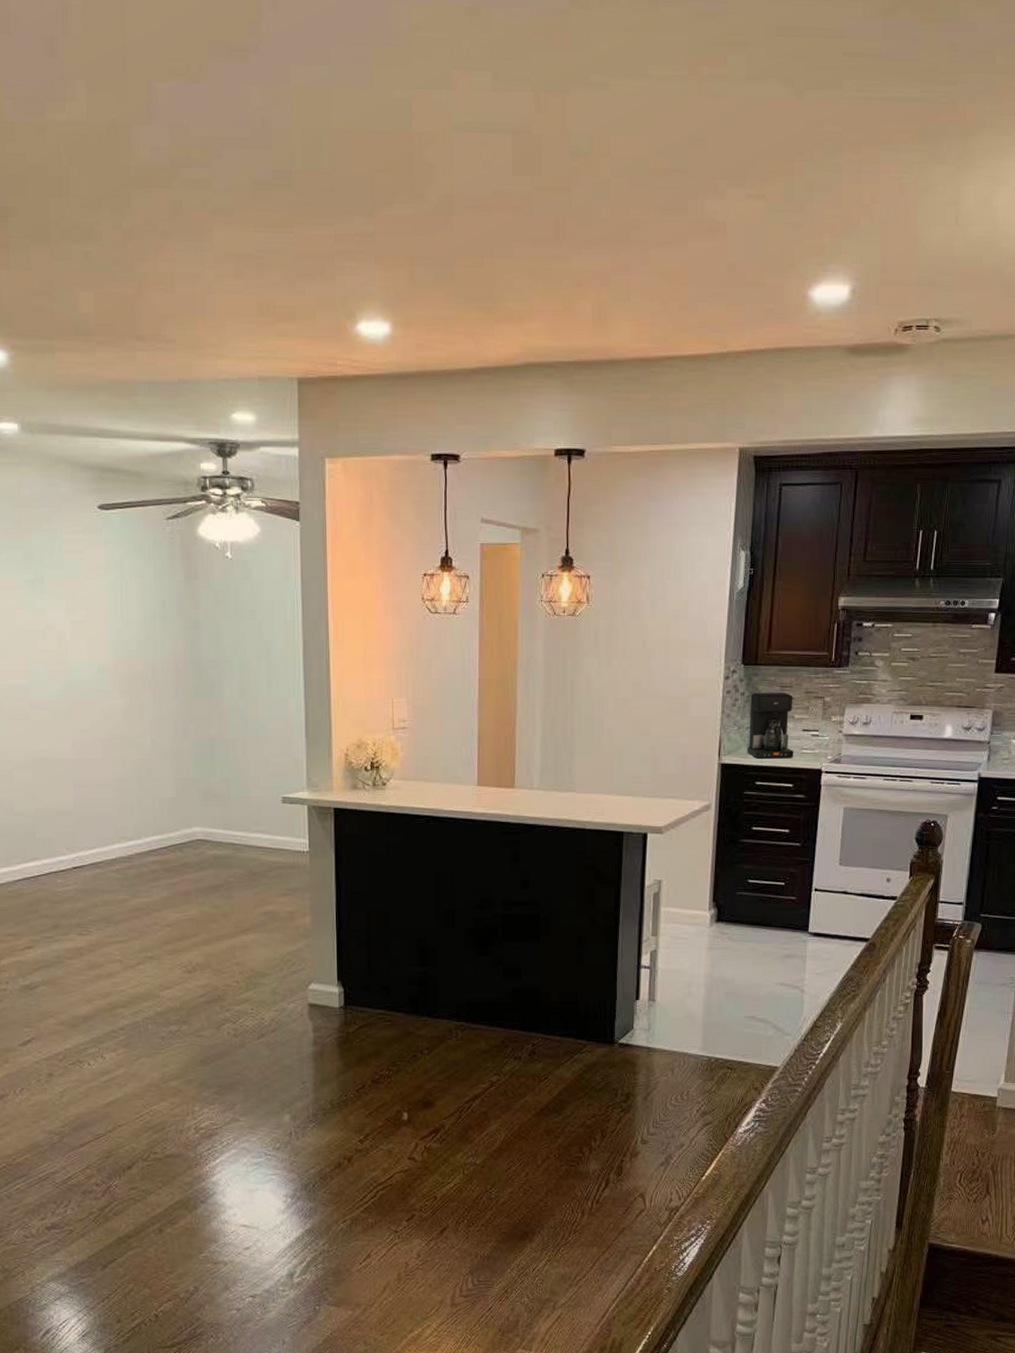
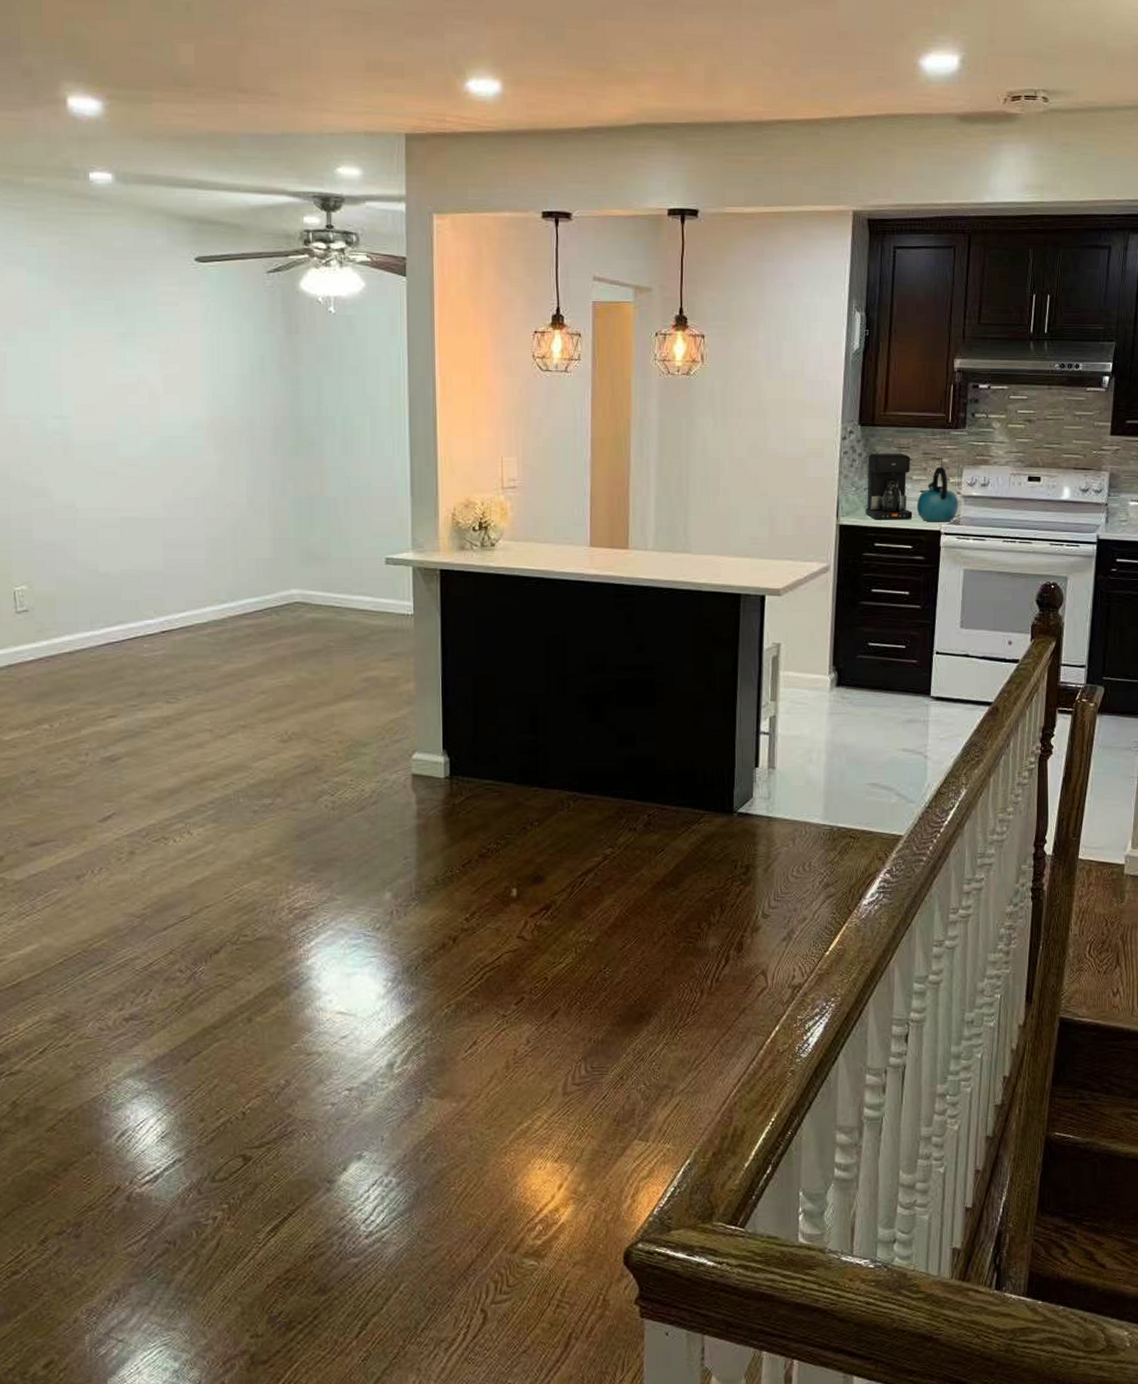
kettle: none [798,706,840,761] -> present [916,467,959,522]

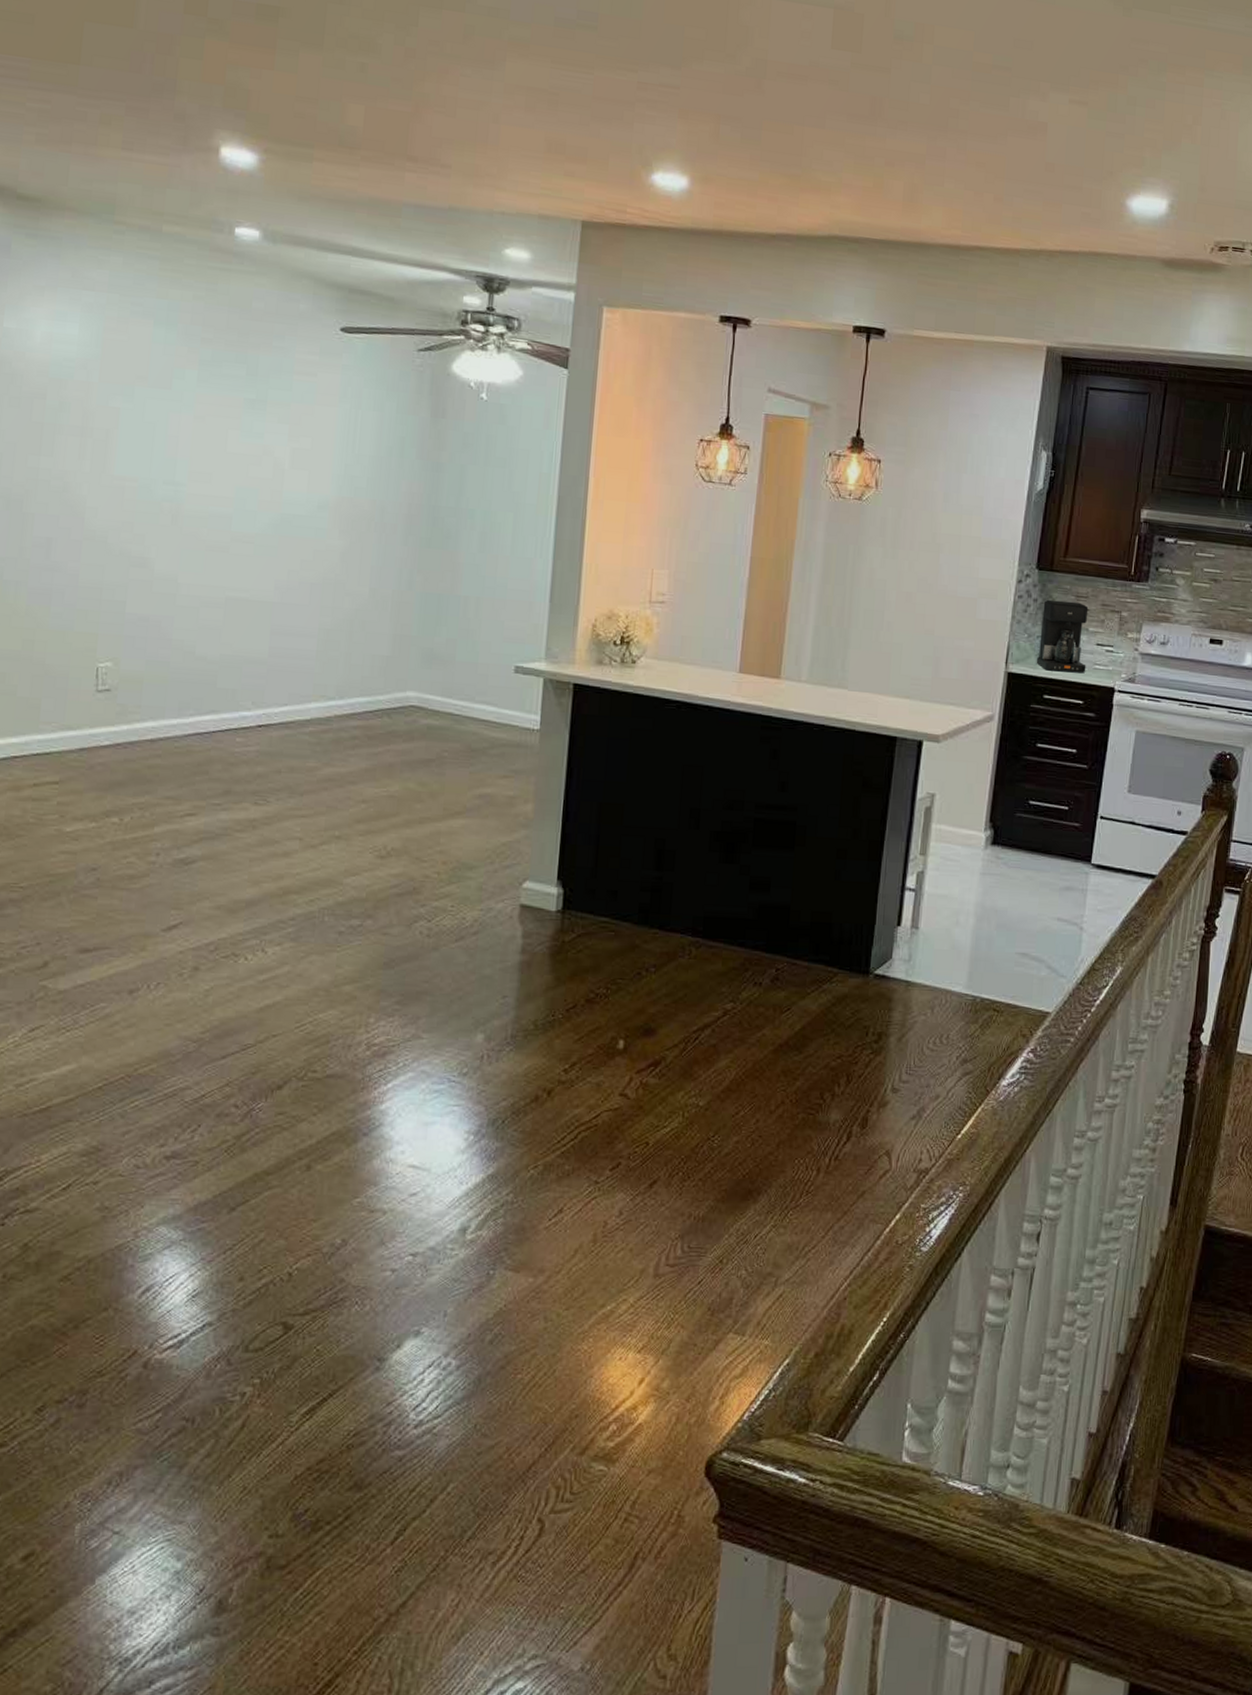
kettle: present [916,467,959,522] -> none [1090,620,1136,679]

